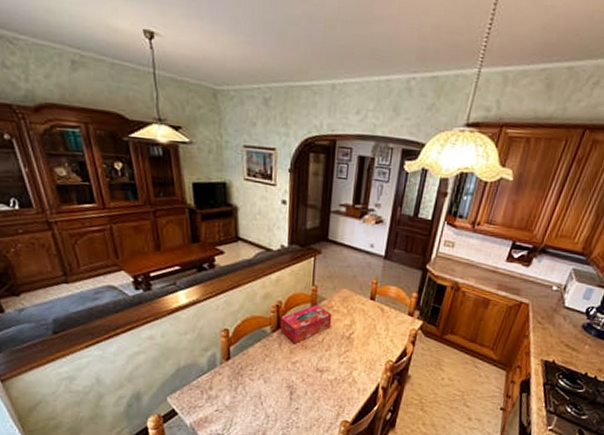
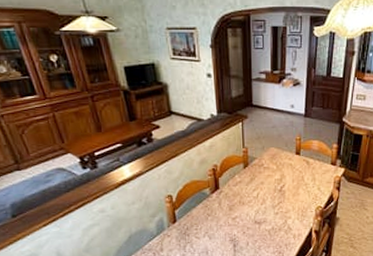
tissue box: present [280,304,332,344] -> none [218,164,264,202]

